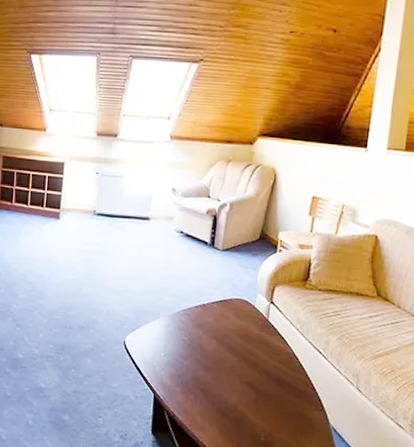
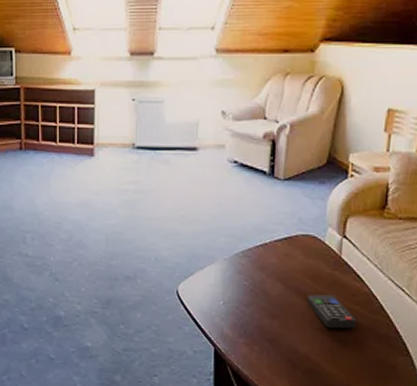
remote control: none [238,351,279,384] -> present [308,294,356,329]

